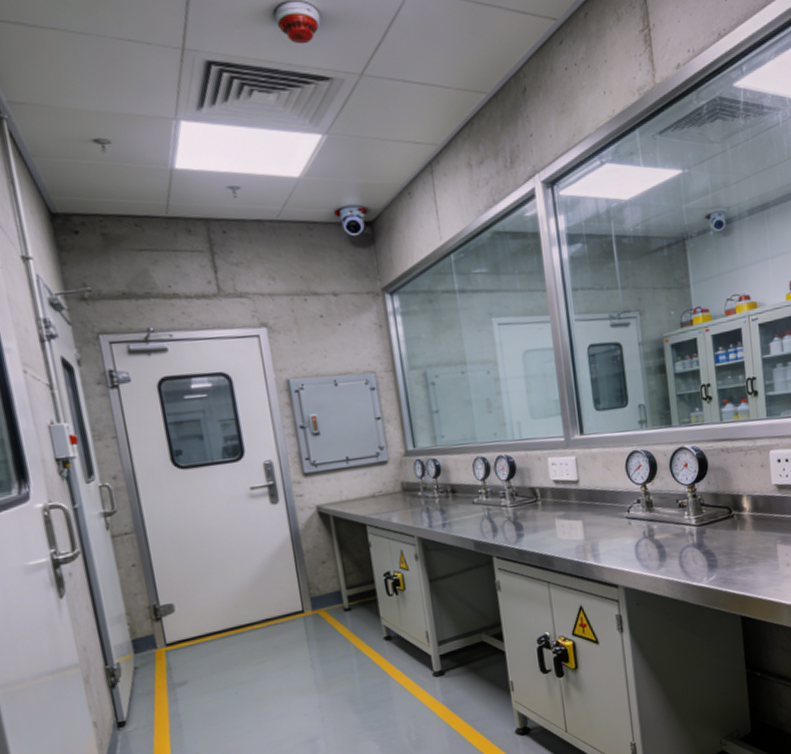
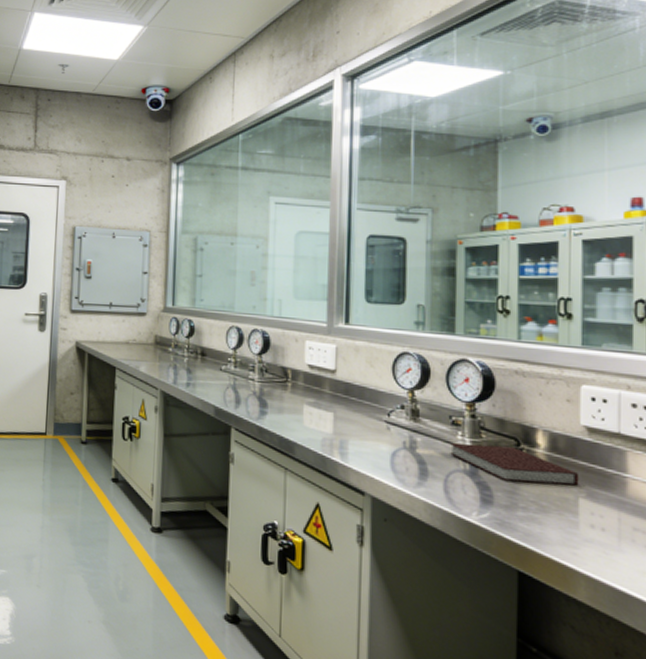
notebook: none [680,514,776,546] -> present [450,443,580,486]

